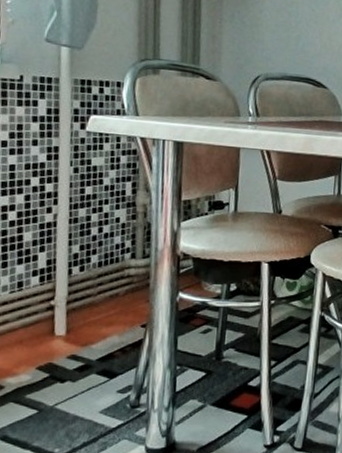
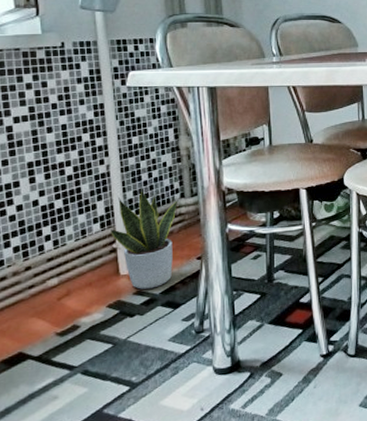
potted plant: none [50,243,130,354] -> present [111,188,180,289]

